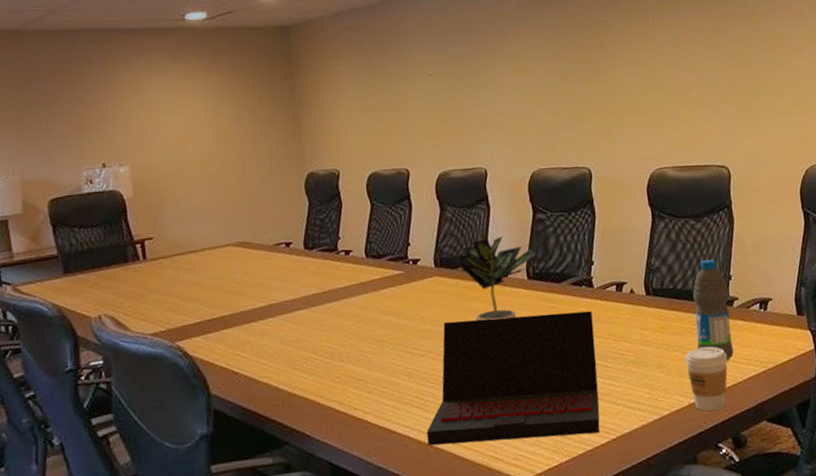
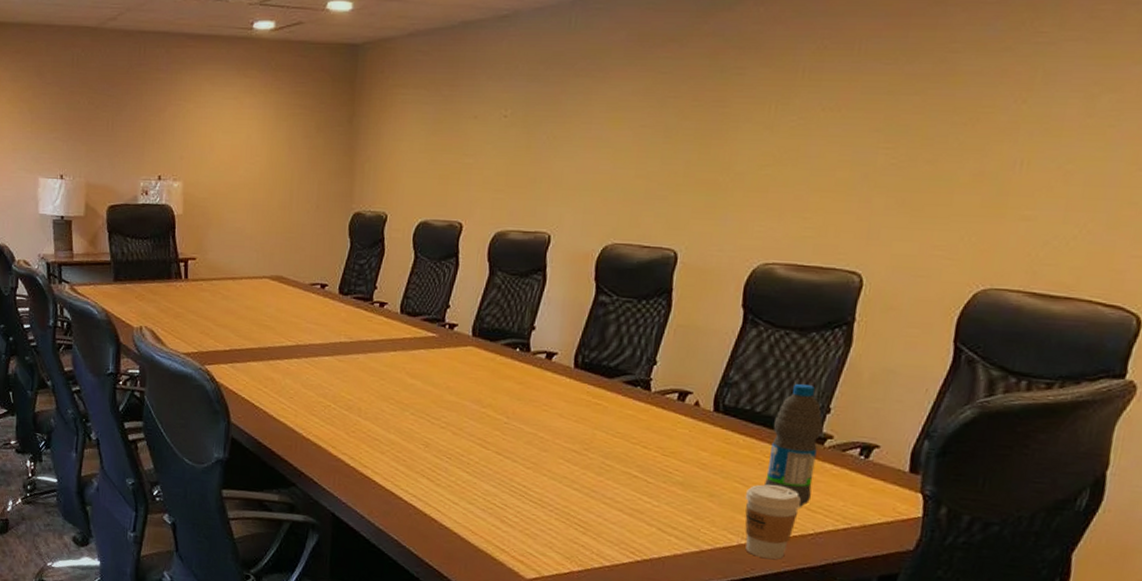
laptop: present [427,311,600,446] -> none [433,397,643,550]
potted plant: present [452,236,536,321] -> none [492,314,590,407]

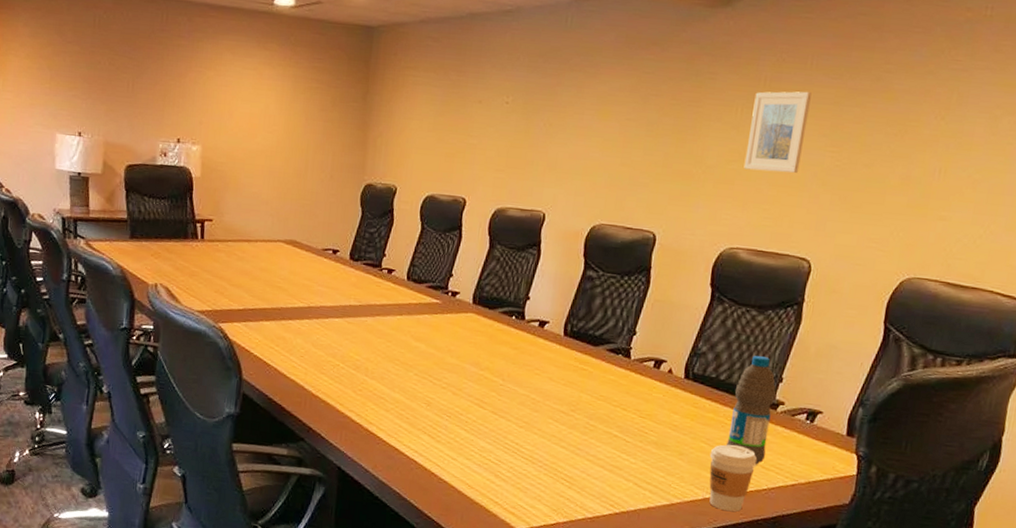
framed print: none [779,81,860,176] -> present [744,91,812,173]

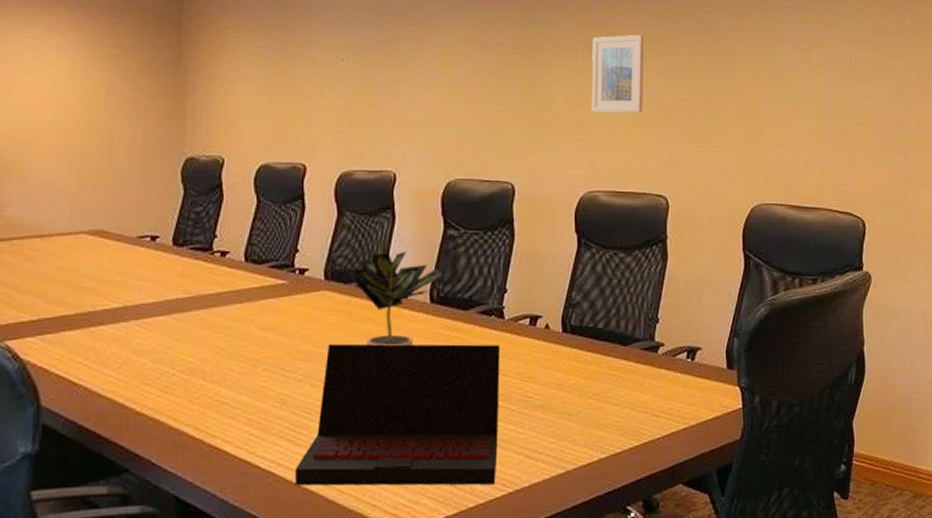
laptop: none [432,360,623,503] -> present [295,343,500,486]
potted plant: none [491,285,578,371] -> present [345,251,443,346]
coffee cup: present [709,444,757,511] -> none [599,395,647,468]
water bottle: present [727,355,776,465] -> none [614,298,655,414]

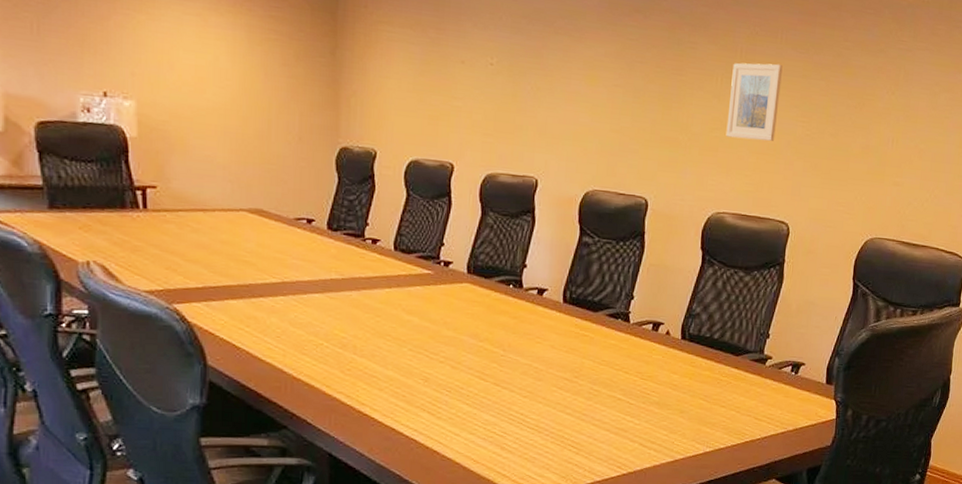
laptop: present [295,343,500,486] -> none [435,332,624,466]
potted plant: present [345,251,443,346] -> none [486,253,576,339]

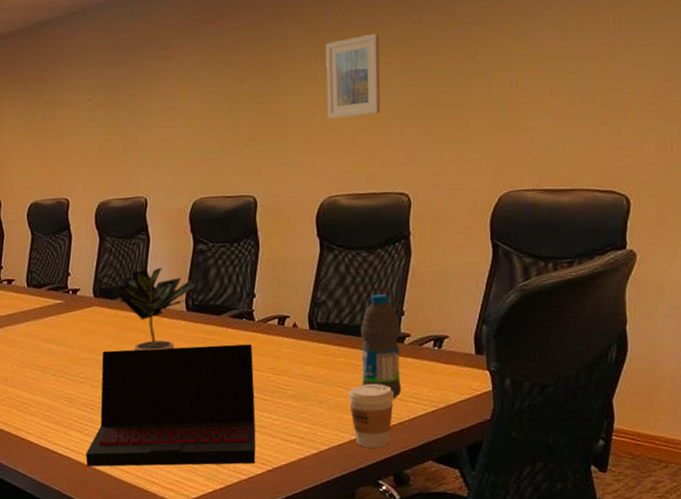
laptop: none [435,332,624,466] -> present [86,344,256,467]
potted plant: none [486,253,576,339] -> present [111,267,196,351]
coffee cup: none [708,399,751,462] -> present [348,383,395,448]
water bottle: none [723,314,765,417] -> present [361,293,401,399]

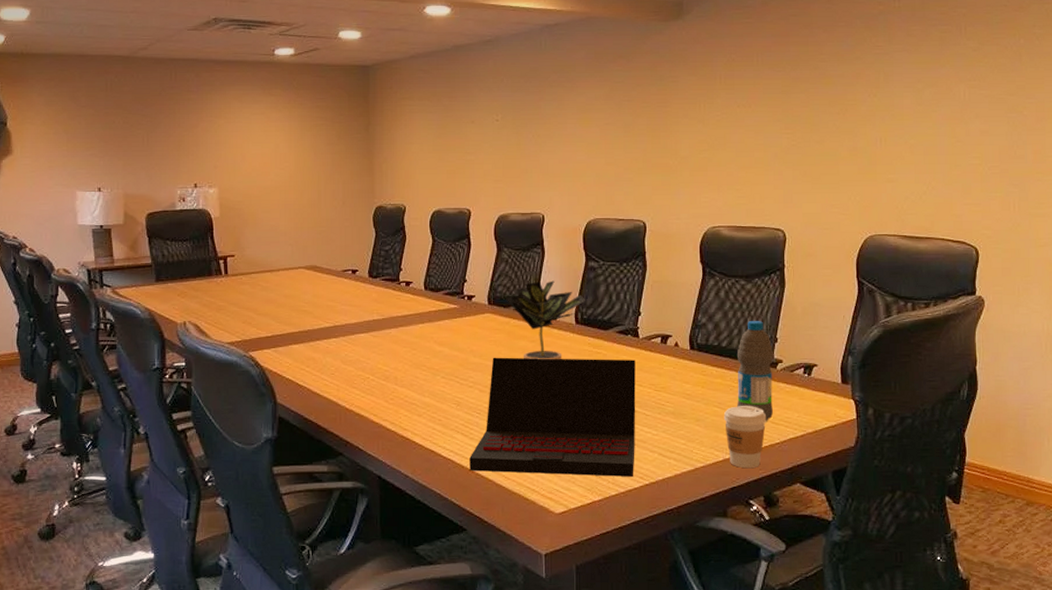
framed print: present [325,33,381,119] -> none [713,84,762,156]

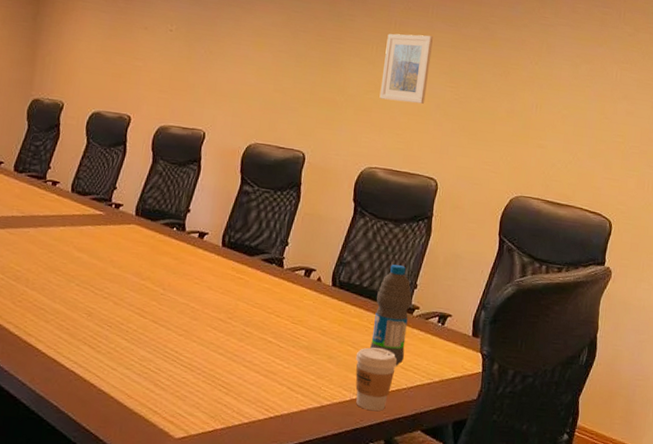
laptop: present [469,357,636,477] -> none [92,270,277,408]
potted plant: present [505,280,585,359] -> none [153,198,235,280]
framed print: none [713,84,762,156] -> present [379,33,433,104]

